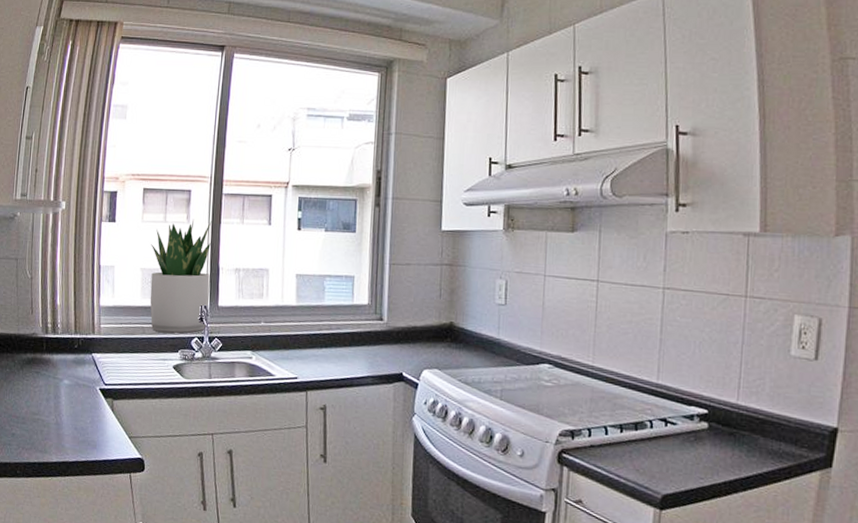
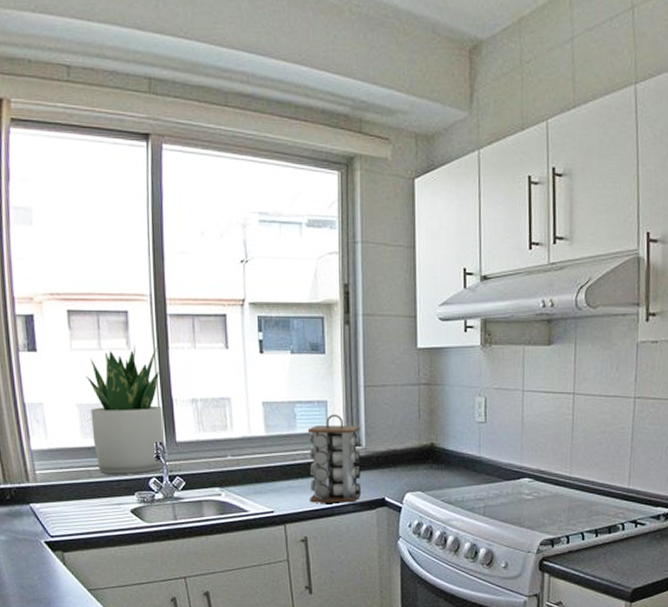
spice rack: none [331,288,384,376] -> present [307,414,361,505]

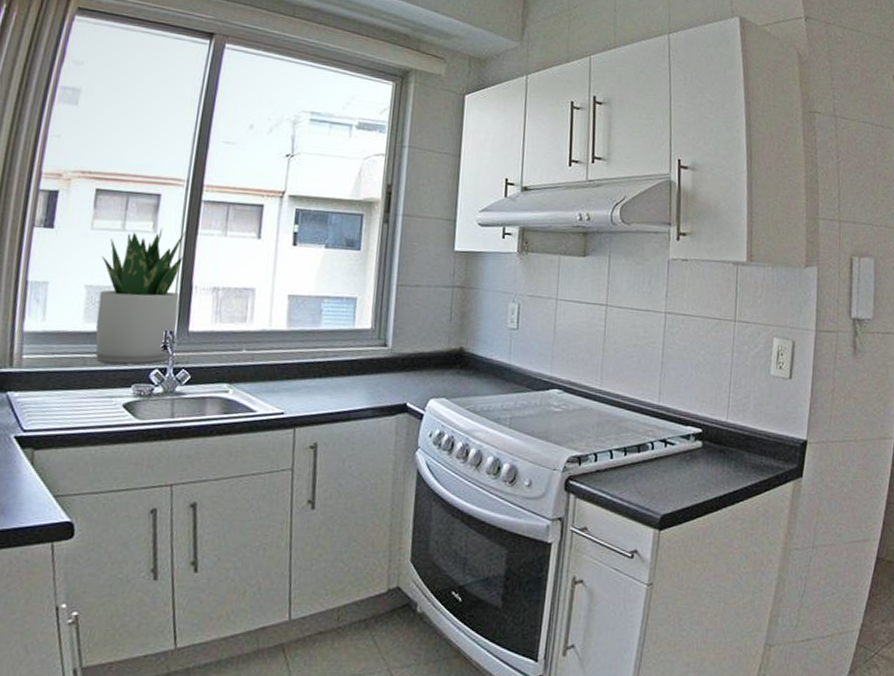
spice rack: present [307,414,361,505] -> none [325,311,389,408]

